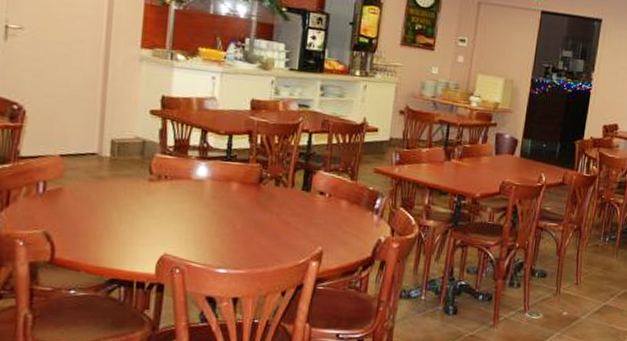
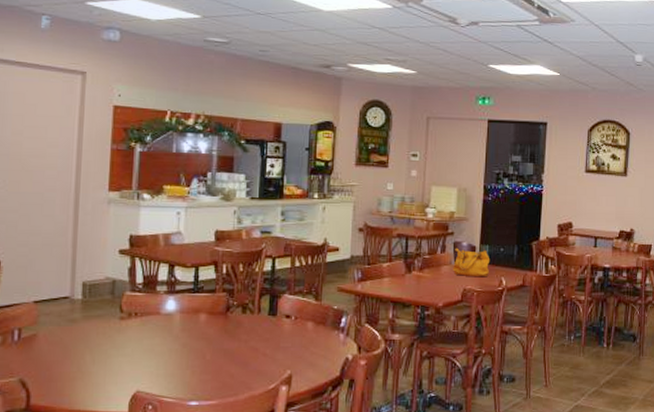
handbag: none [493,139,532,172] -> present [453,248,490,278]

